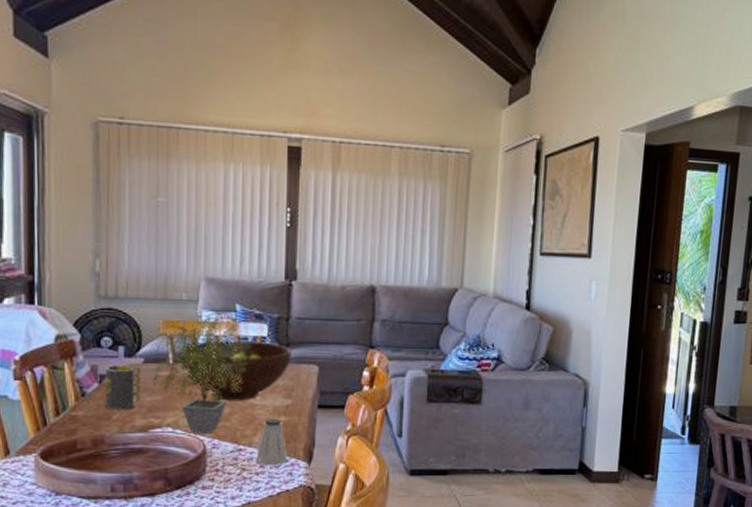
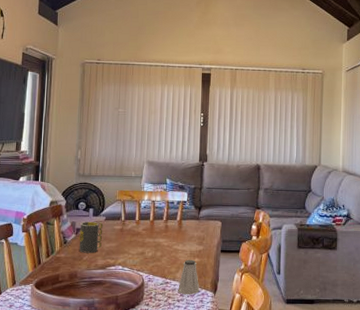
potted plant: present [144,306,255,434] -> none [106,180,179,271]
fruit bowl: present [181,340,292,401] -> none [130,204,203,247]

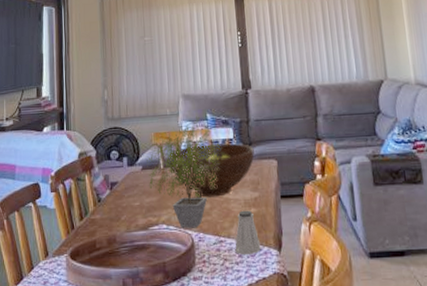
mug: present [79,222,103,253] -> none [114,173,141,212]
potted plant: none [106,180,179,271] -> present [142,116,225,229]
fruit bowl: none [130,204,203,247] -> present [169,143,255,198]

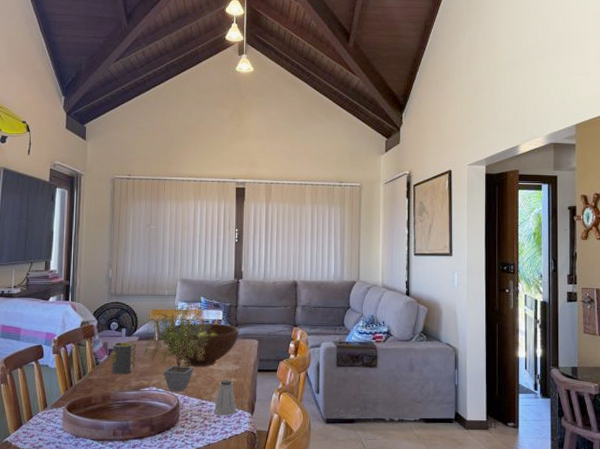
mug: none [114,173,141,212] -> present [111,342,137,375]

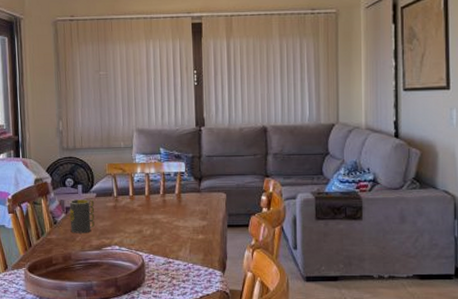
potted plant: present [139,298,214,392] -> none [96,150,176,250]
fruit bowl: present [163,323,239,367] -> none [122,176,205,224]
saltshaker: present [214,379,237,415] -> none [182,236,206,274]

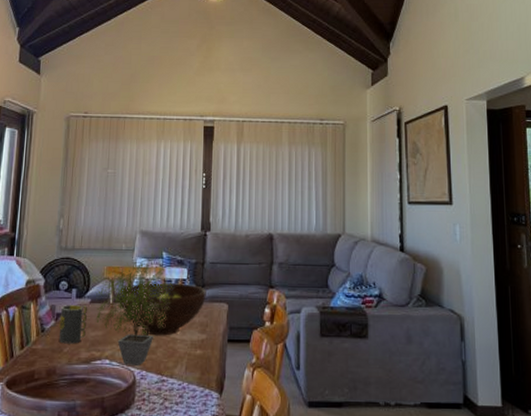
potted plant: none [96,150,176,250] -> present [92,254,177,366]
fruit bowl: none [122,176,205,224] -> present [119,283,206,336]

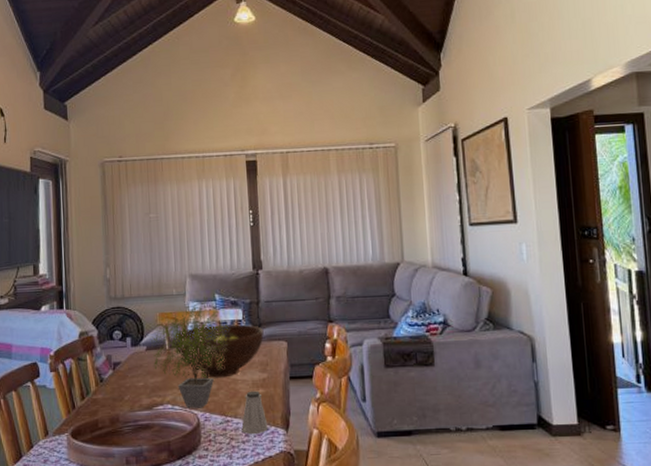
mug: present [58,305,88,344] -> none [117,353,145,392]
saltshaker: none [176,351,203,395] -> present [241,391,268,434]

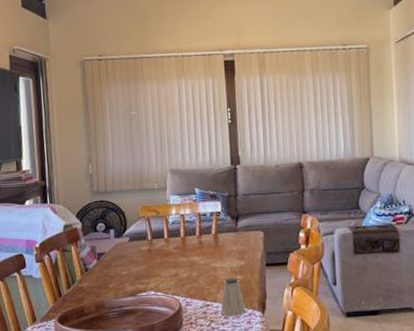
potted plant: present [146,297,233,409] -> none [129,190,213,295]
fruit bowl: present [175,324,264,378] -> none [157,216,242,266]

